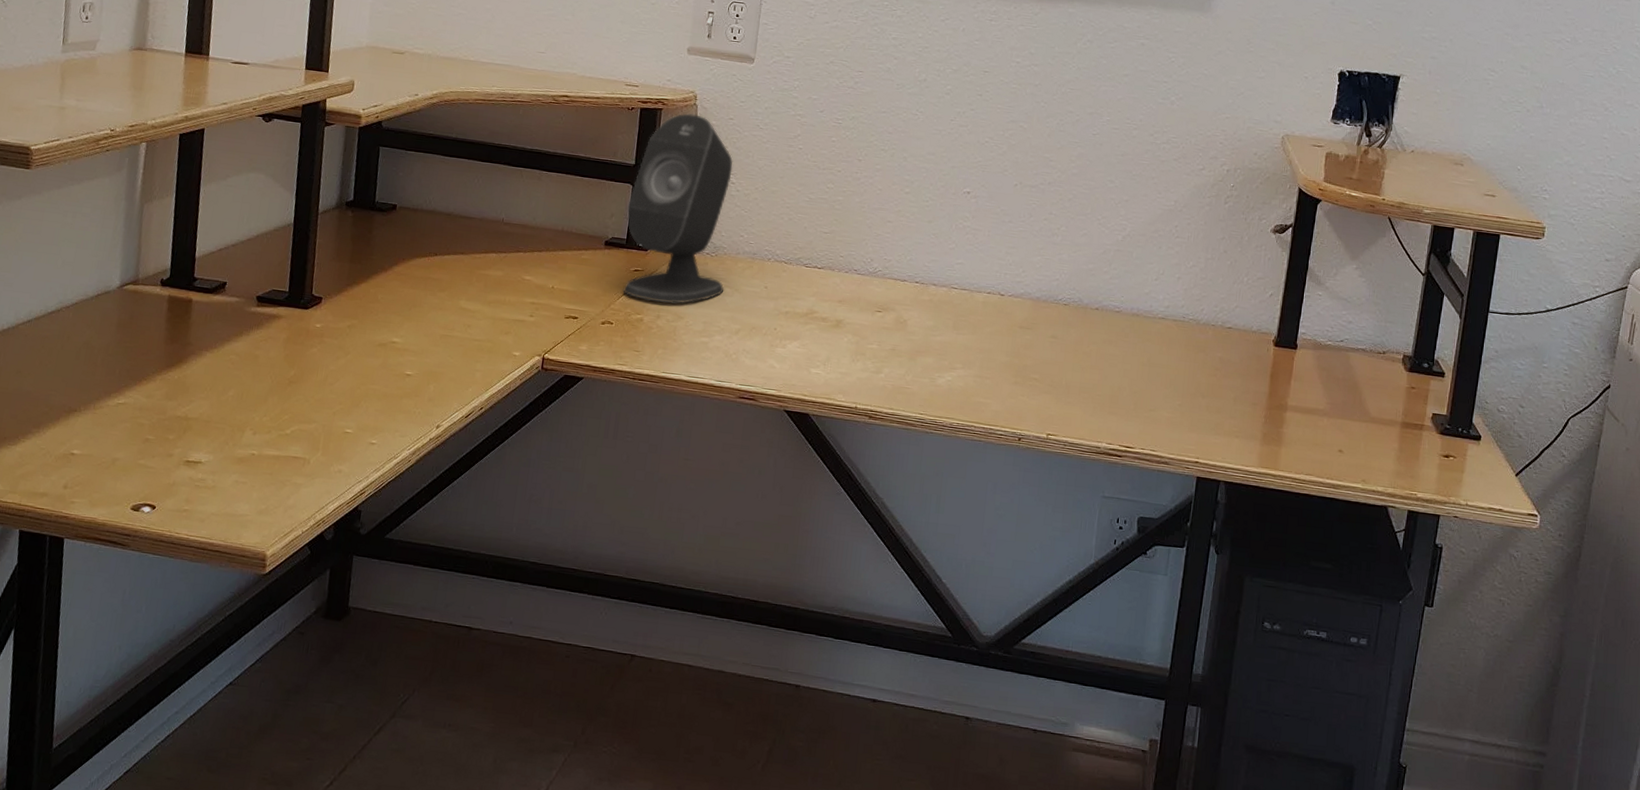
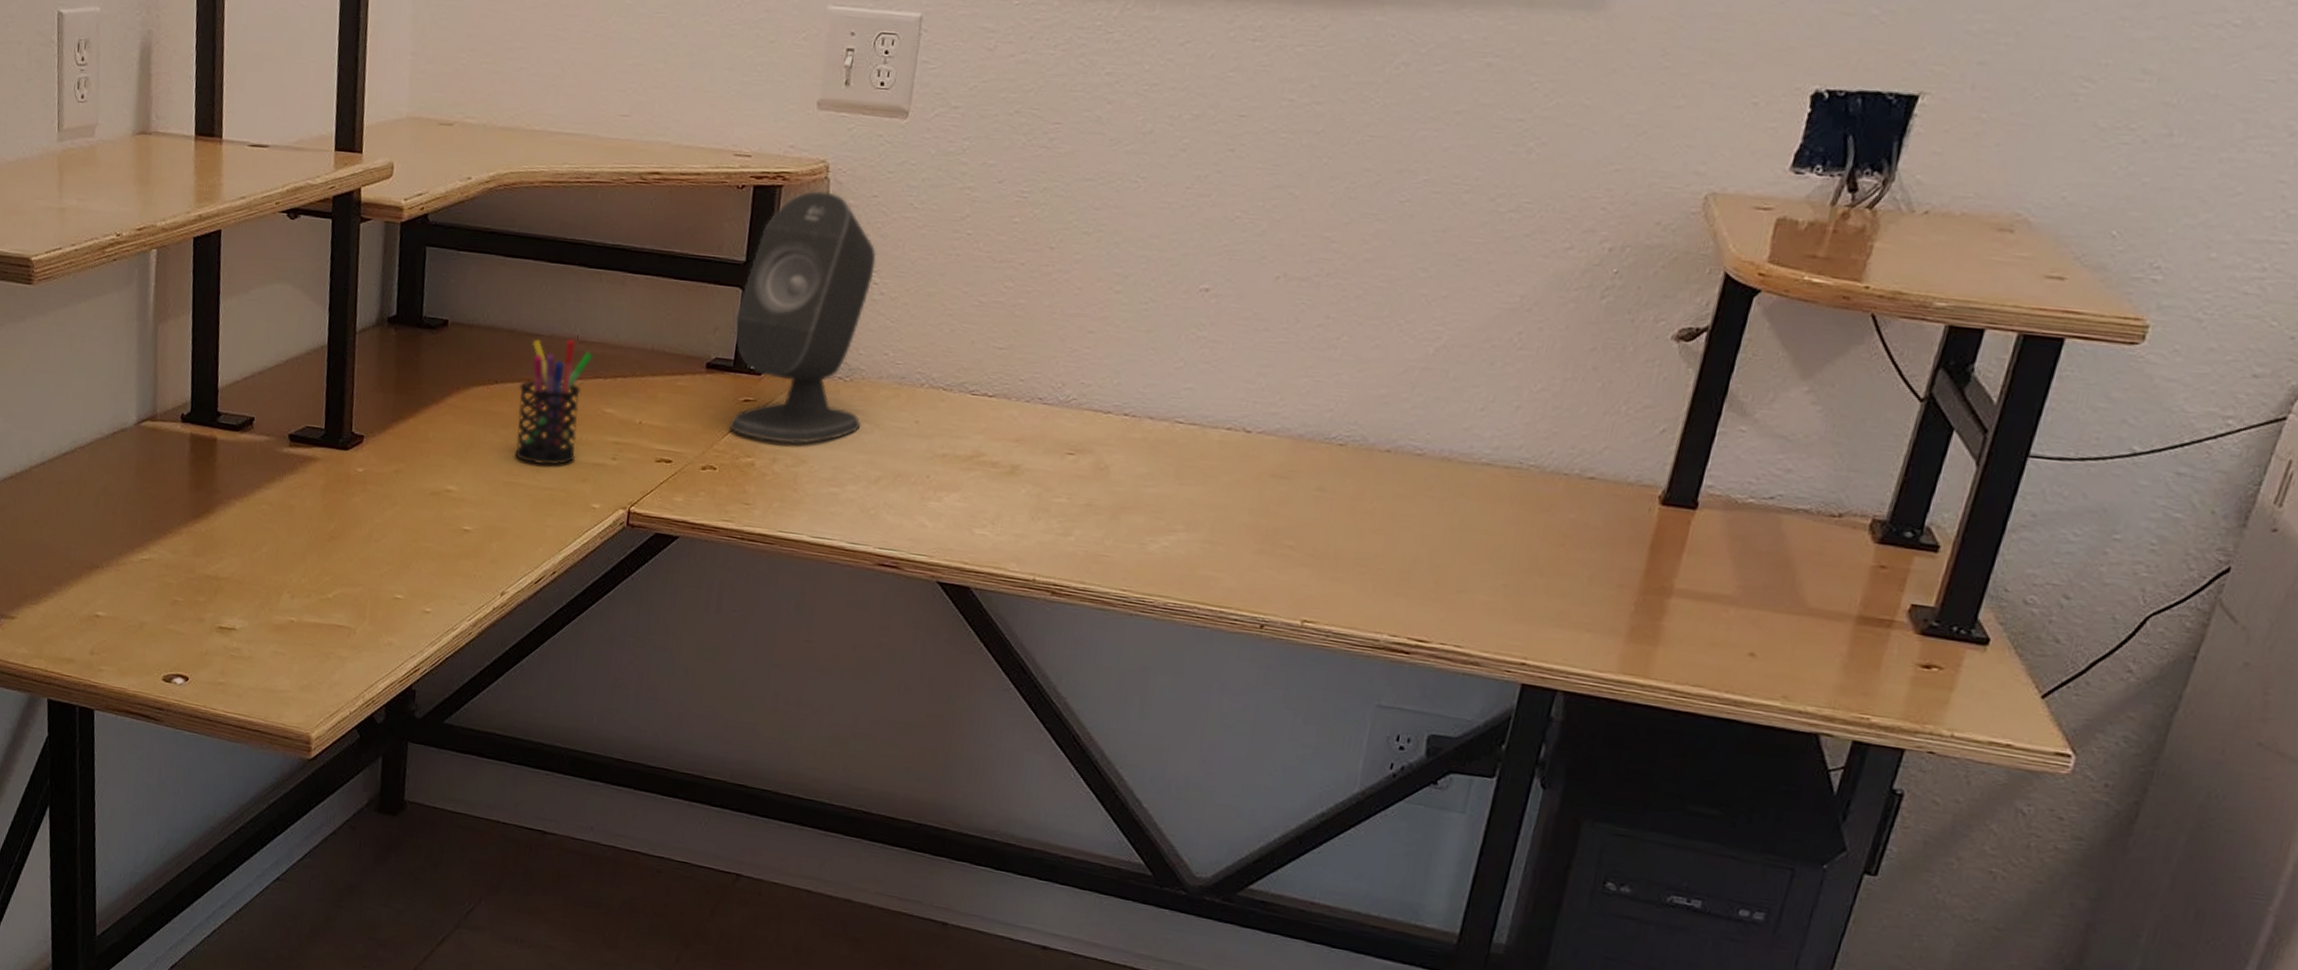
pen holder: none [450,221,515,321] -> present [515,339,593,465]

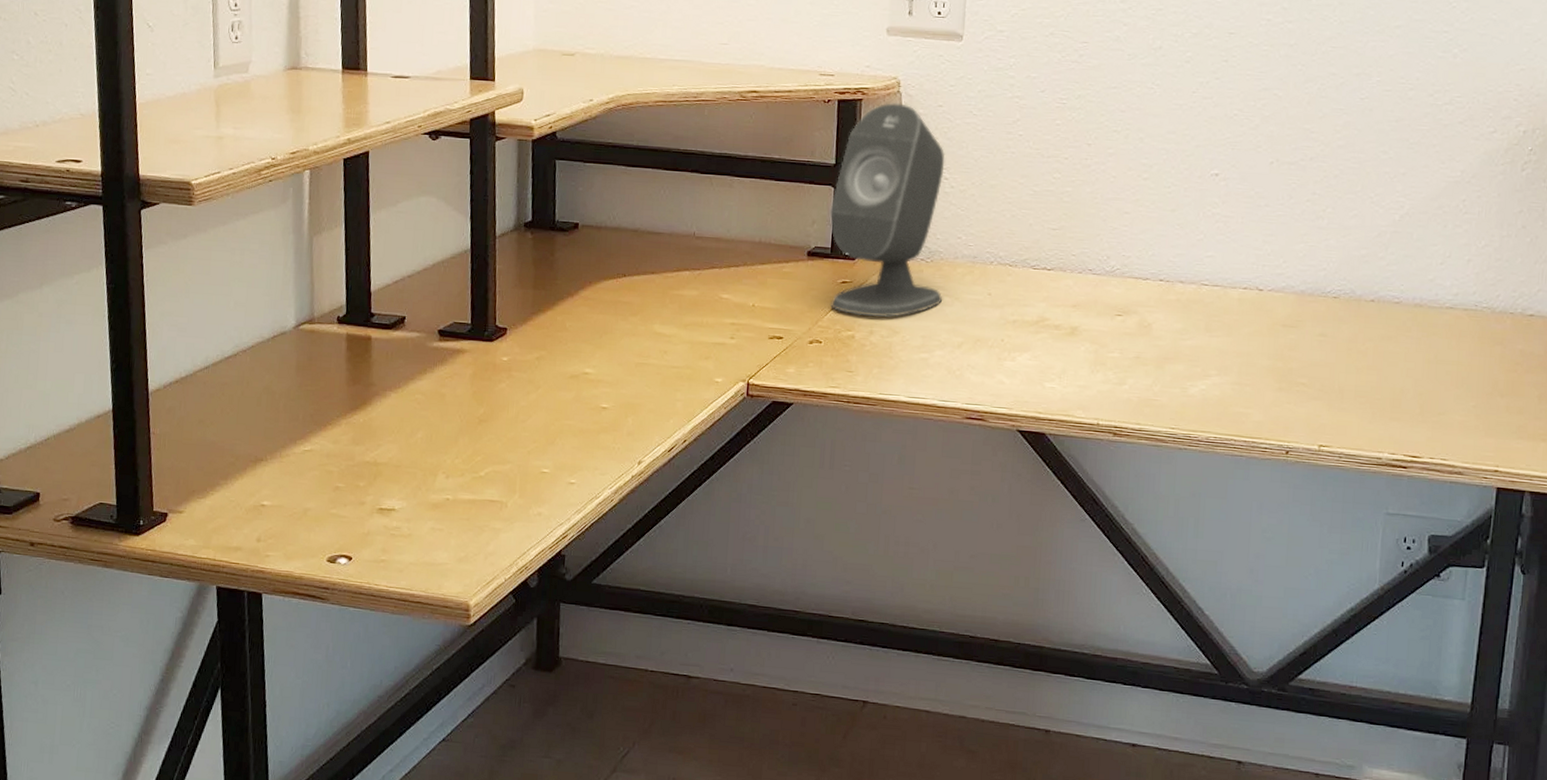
pen holder: present [515,339,593,465] -> none [644,236,709,346]

